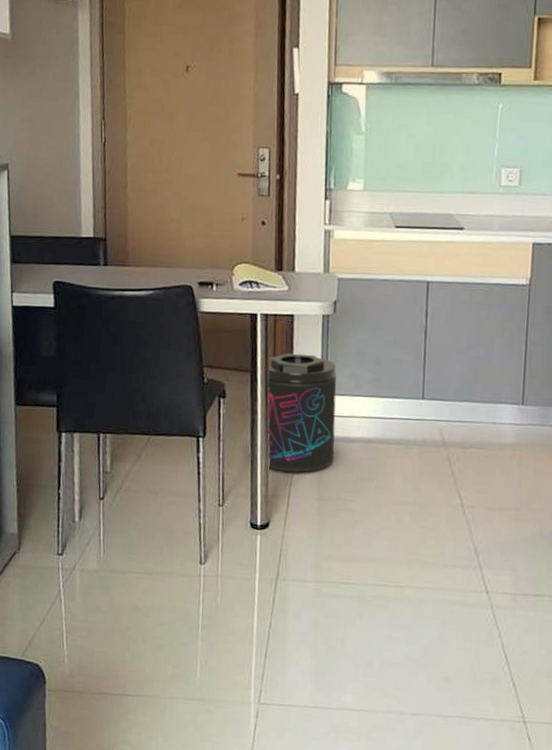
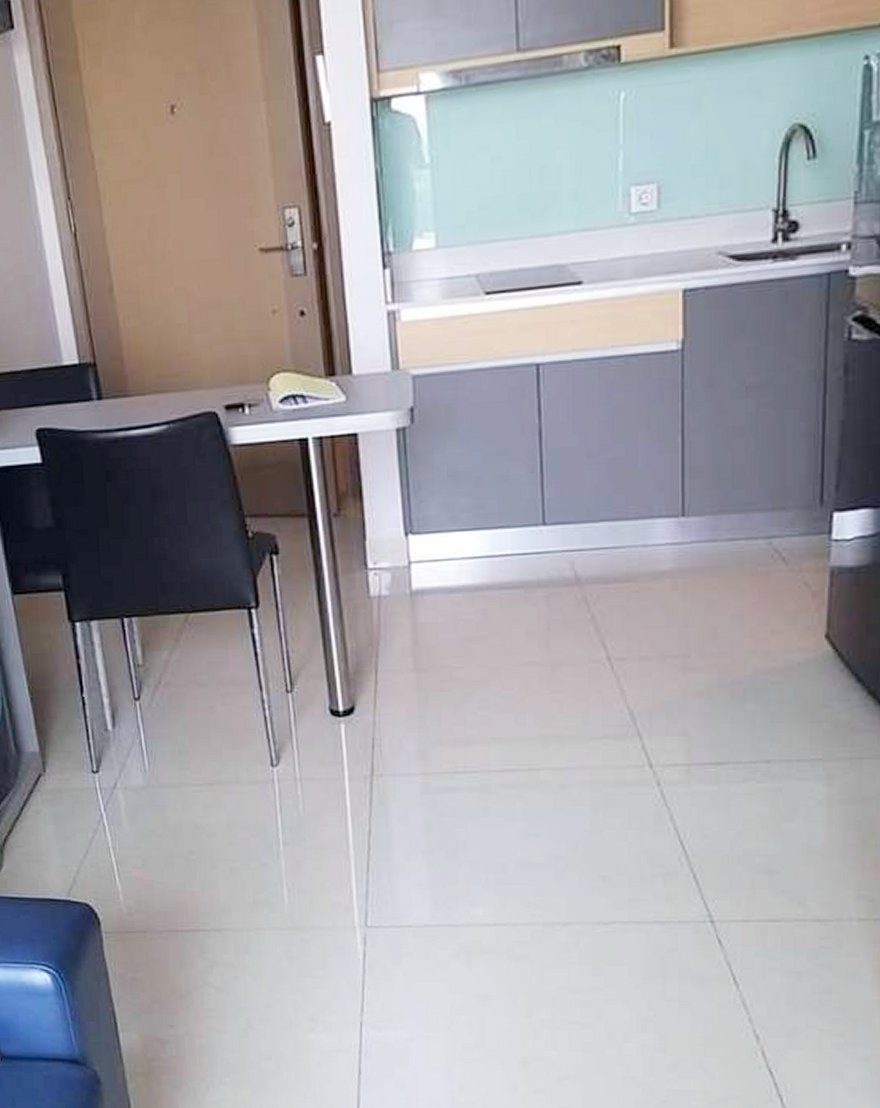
supplement container: present [267,353,337,473] -> none [330,483,431,641]

